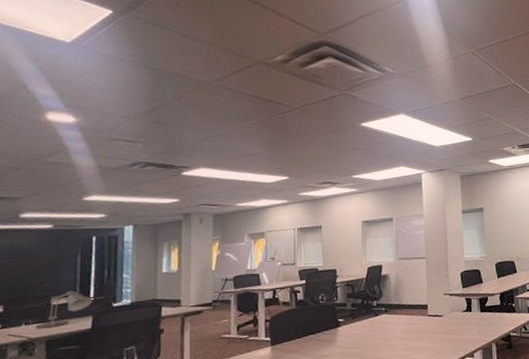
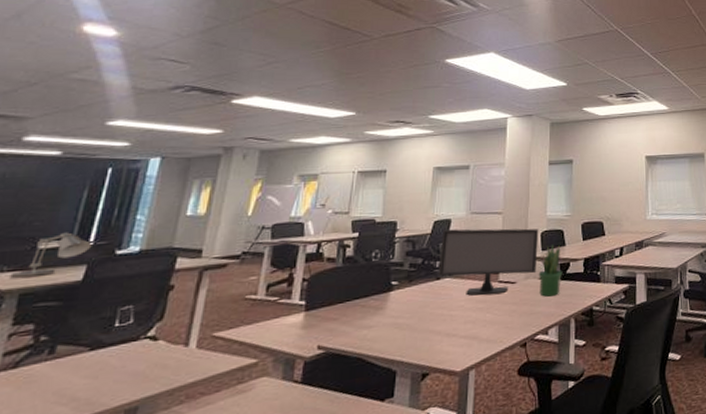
computer monitor: none [376,269,460,328] -> present [438,228,539,296]
planter: none [461,282,482,327] -> present [538,244,563,297]

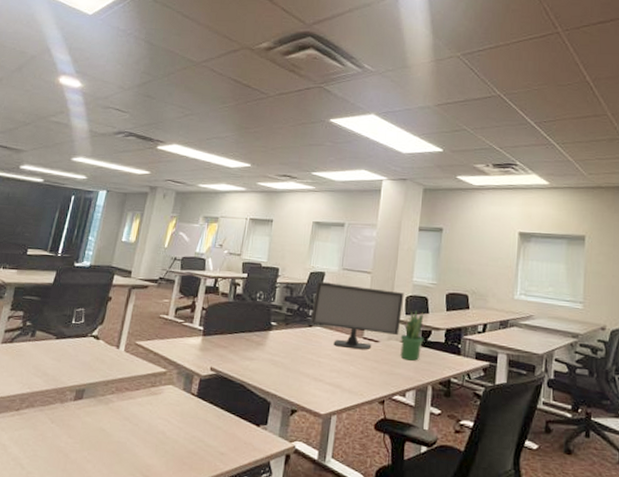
desk lamp: present [10,232,92,278] -> none [10,243,60,276]

